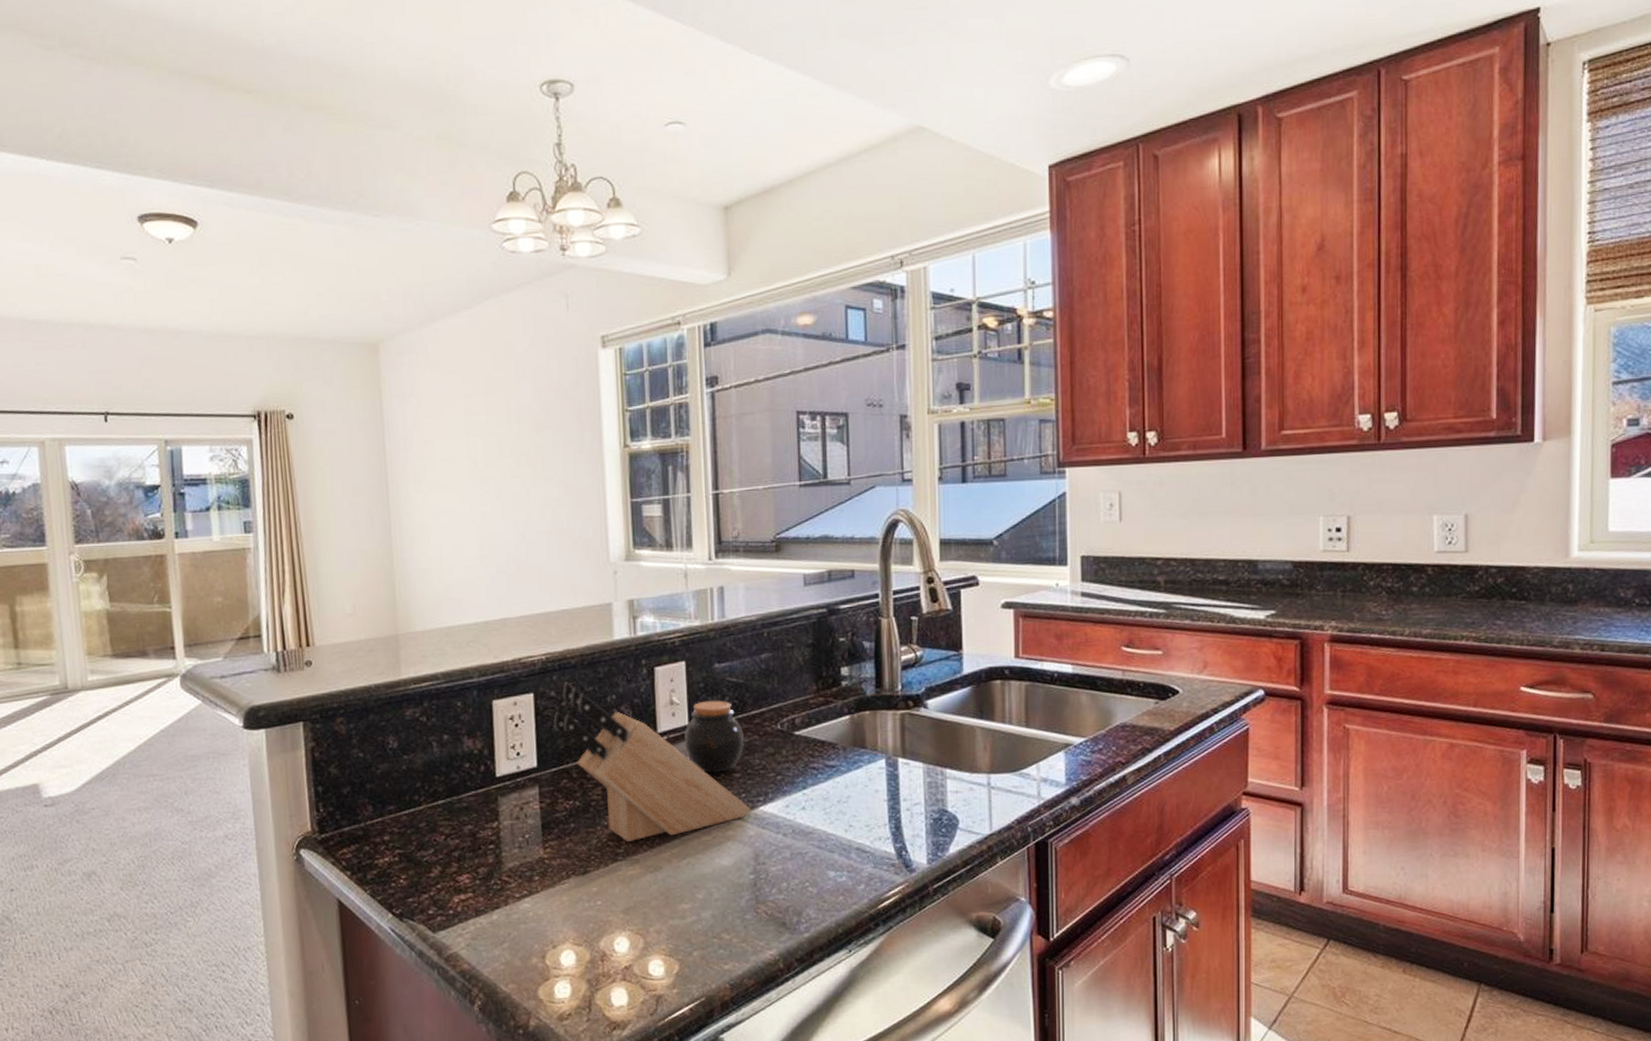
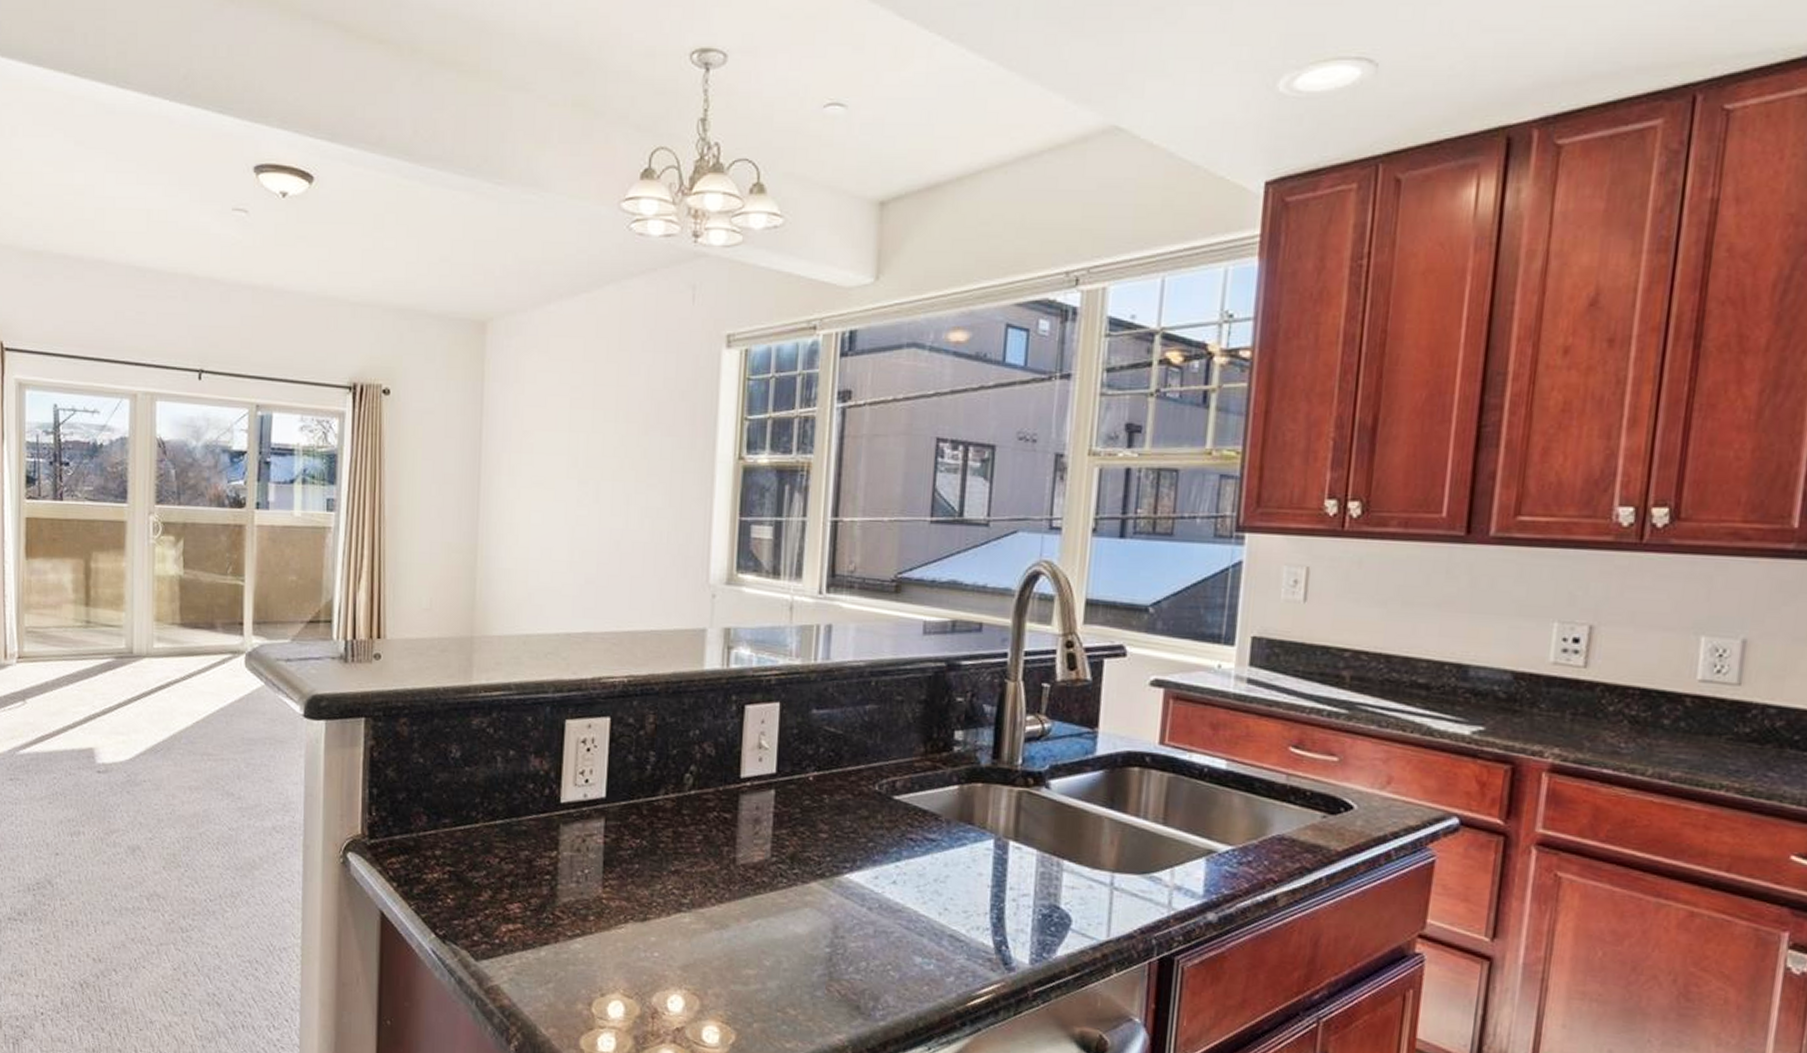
knife block: present [553,682,751,843] -> none [628,710,835,894]
jar: present [684,700,744,772] -> none [769,748,836,830]

